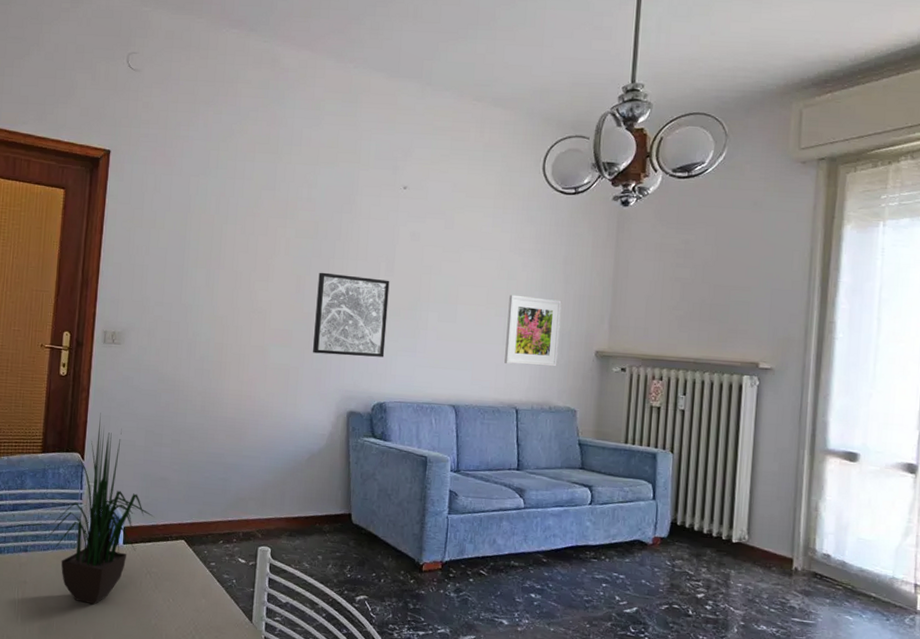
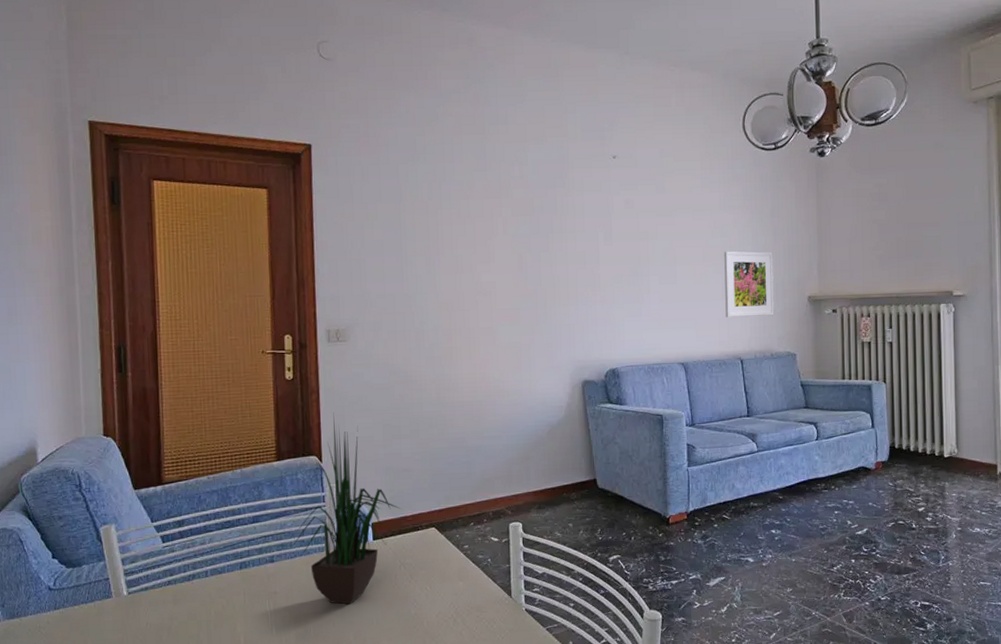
wall art: present [313,272,390,357] -> none [539,247,612,328]

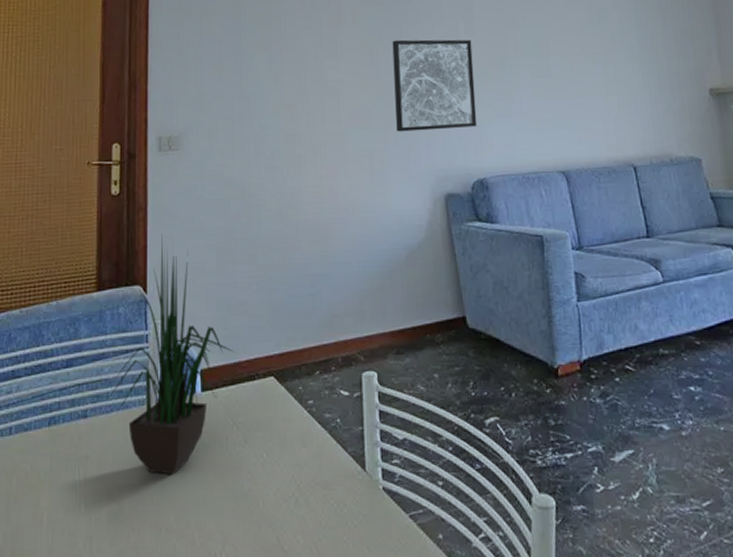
wall art: none [539,247,612,328] -> present [392,39,477,132]
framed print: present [724,251,774,317] -> none [604,37,670,116]

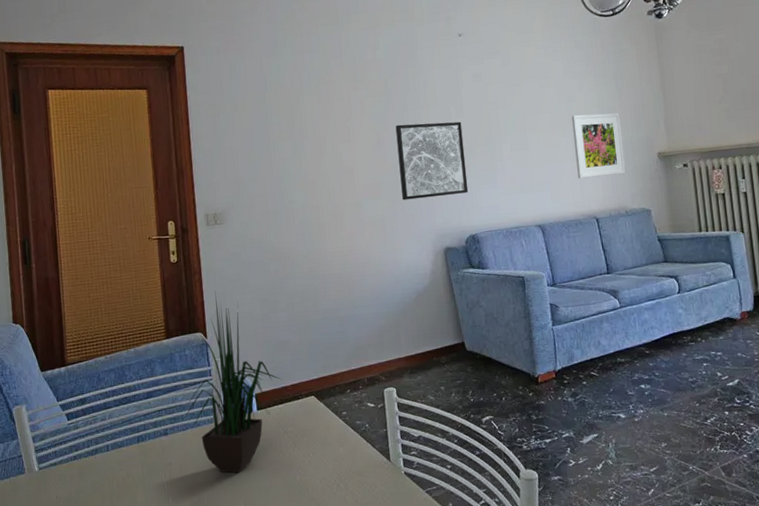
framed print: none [604,37,670,116] -> present [571,112,626,178]

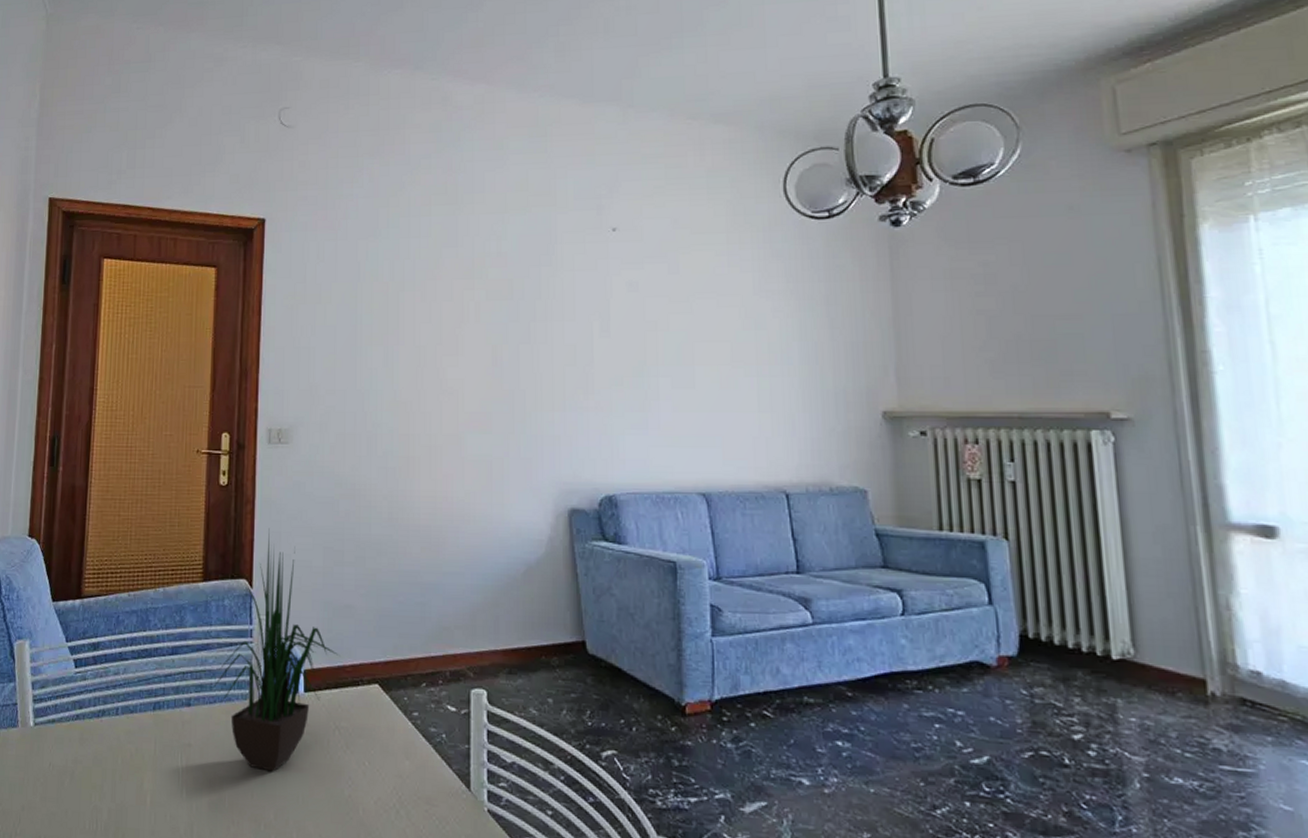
wall art: present [395,121,469,200] -> none [518,339,609,439]
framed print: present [571,112,626,178] -> none [760,348,834,436]

